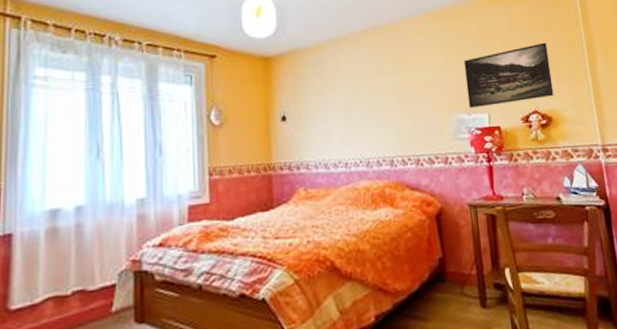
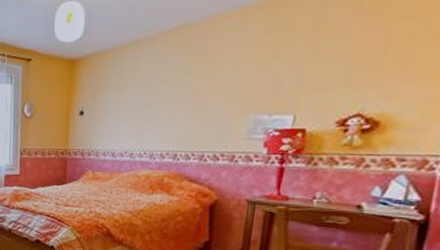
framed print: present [463,42,554,108] -> none [271,33,402,109]

